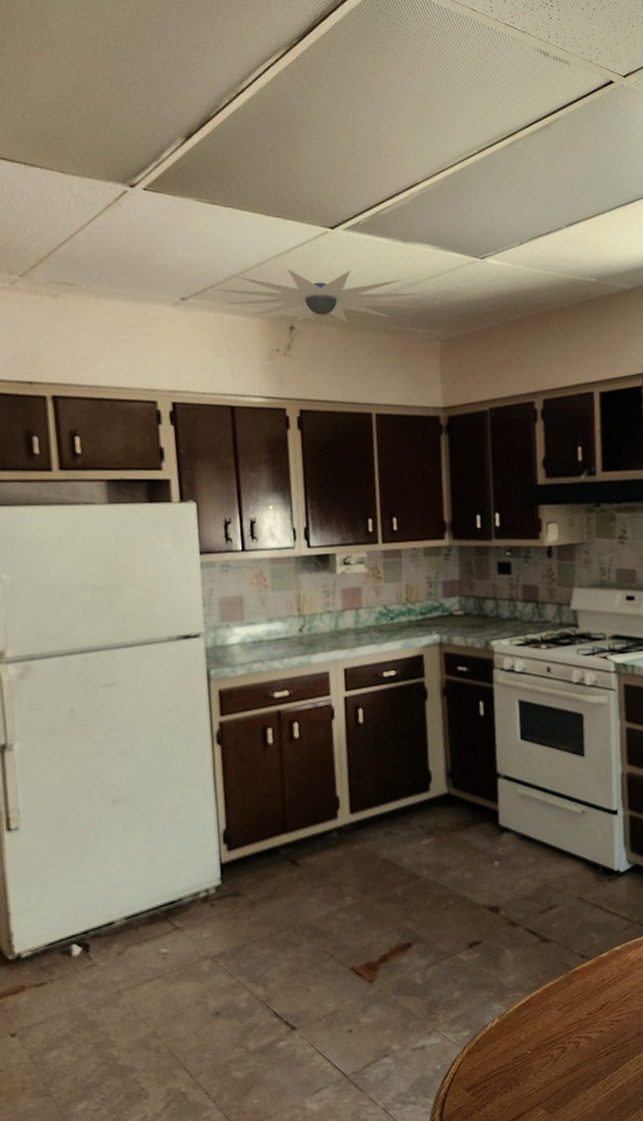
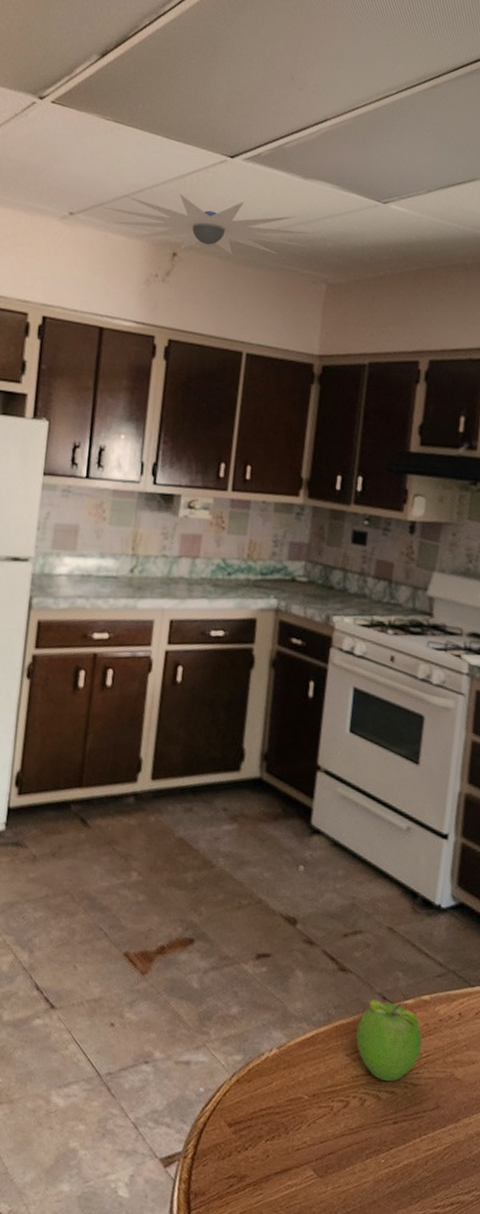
fruit: none [563,958,620,1024] -> present [356,999,422,1082]

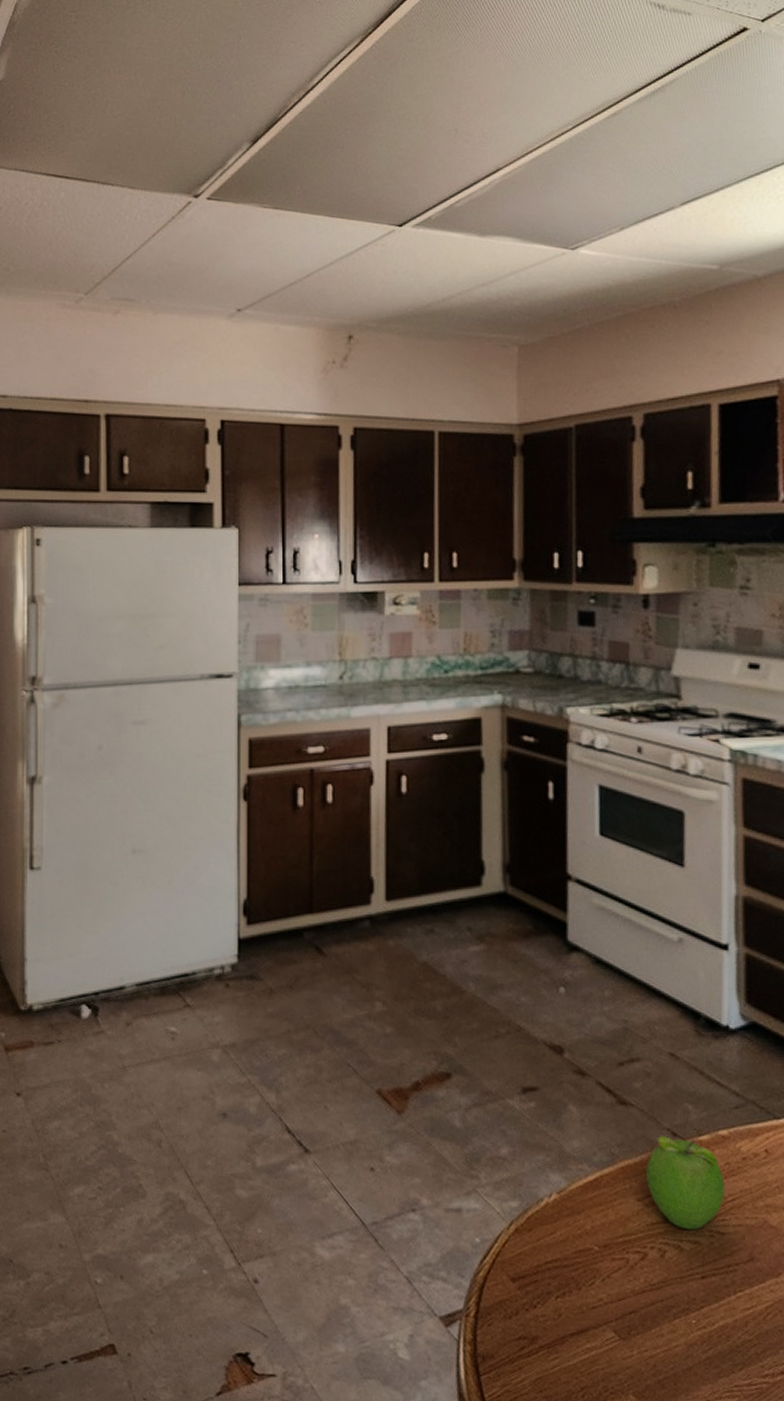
ceiling light: present [101,193,318,255] -> none [269,271,502,331]

